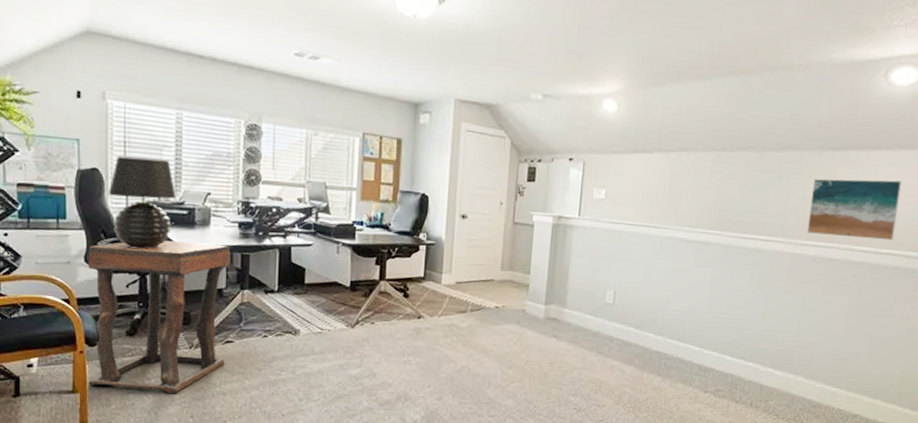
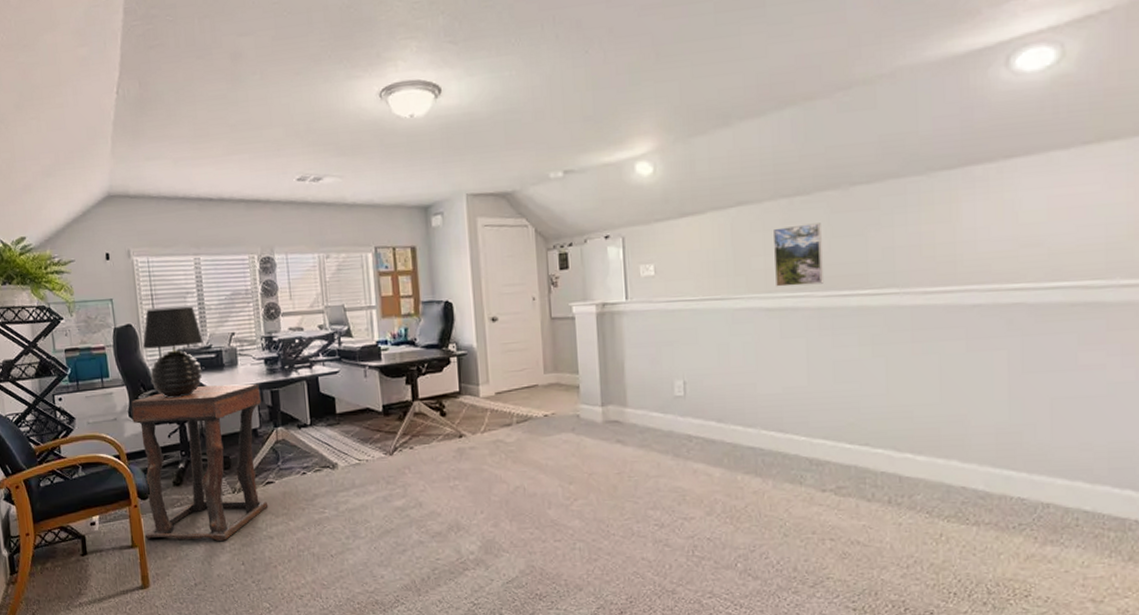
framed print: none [697,175,738,226] -> present [772,223,823,287]
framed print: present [807,179,902,241] -> none [926,191,1060,278]

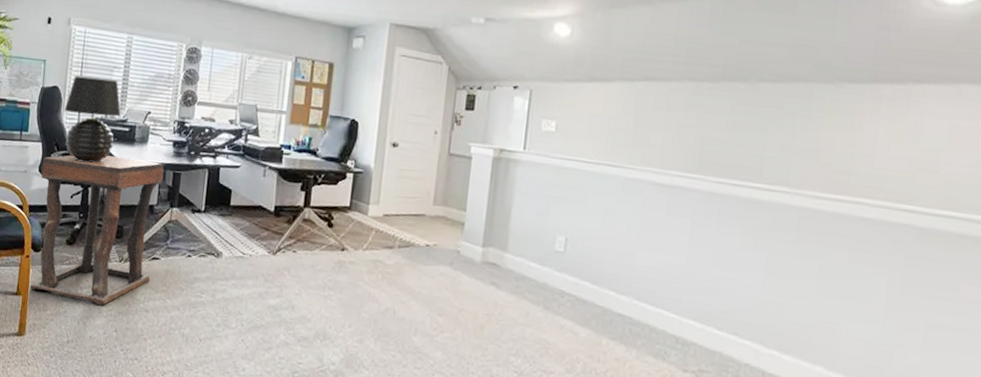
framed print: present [772,223,823,287] -> none [671,108,724,170]

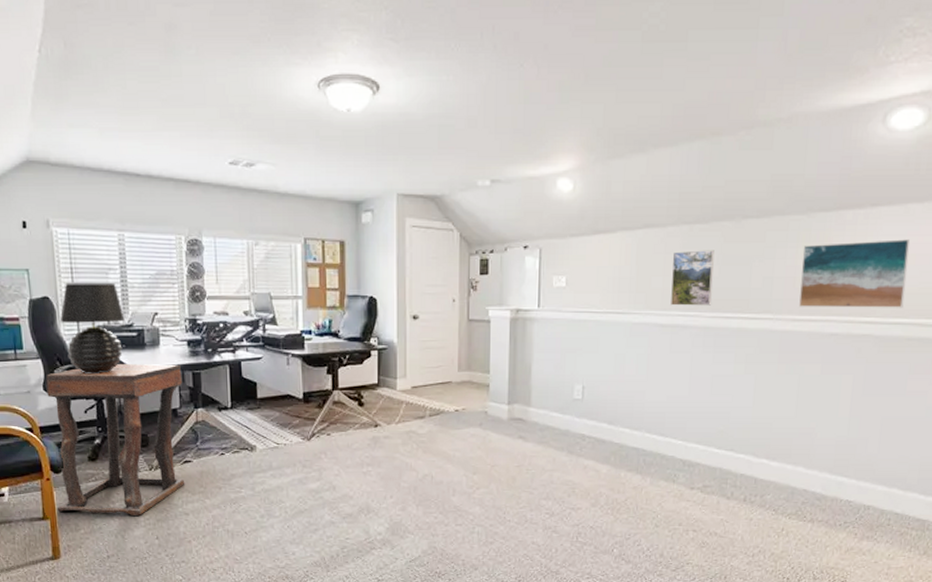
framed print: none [671,108,724,170] -> present [671,250,714,306]
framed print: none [823,117,962,200] -> present [799,239,910,308]

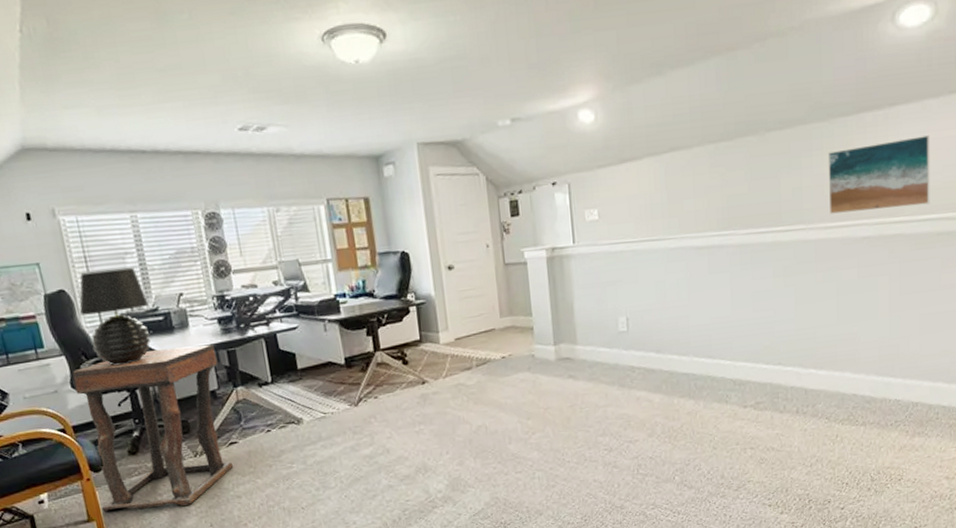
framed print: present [671,250,714,306] -> none [701,166,744,227]

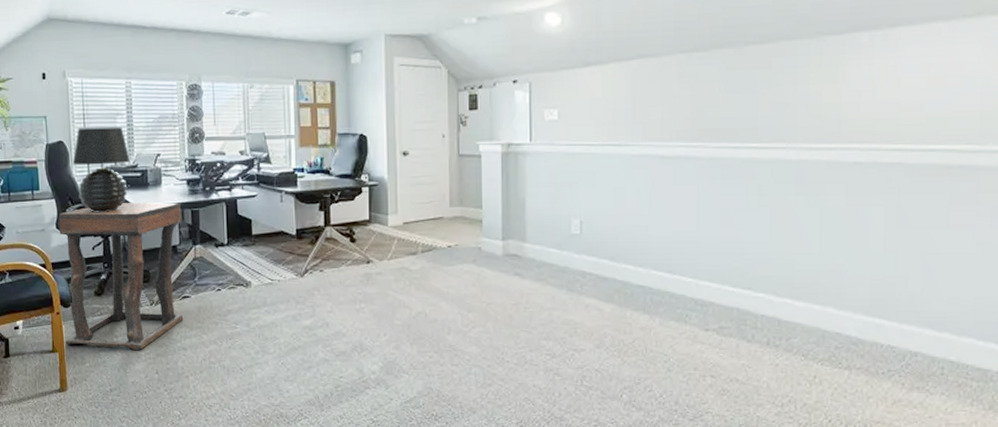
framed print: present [828,135,930,214] -> none [814,60,939,135]

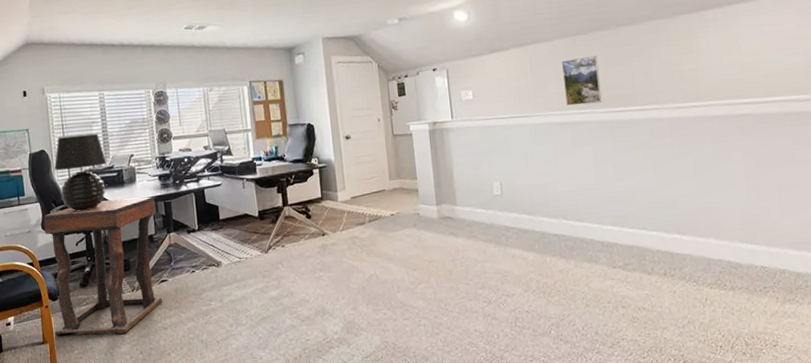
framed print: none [670,78,716,137] -> present [561,55,602,106]

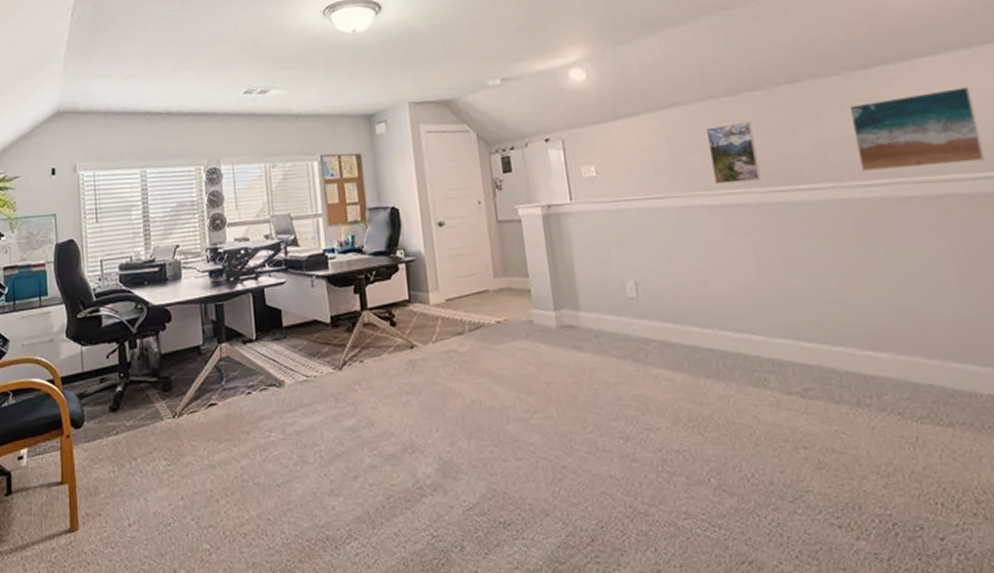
side table: present [43,196,163,335] -> none [69,297,211,474]
table lamp: present [54,133,107,212] -> none [84,219,147,316]
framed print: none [674,29,775,96] -> present [849,87,985,171]

